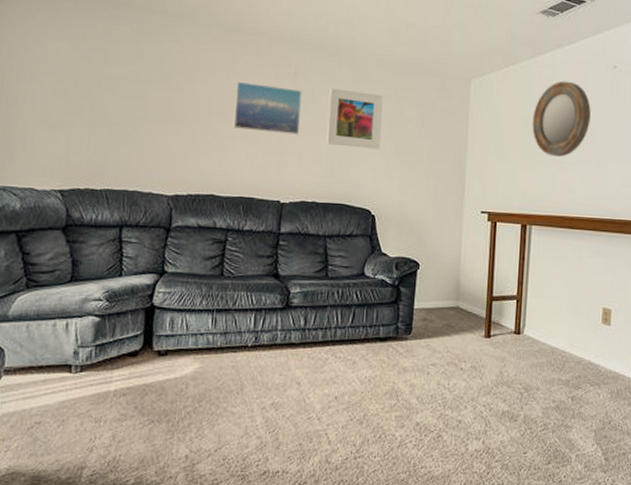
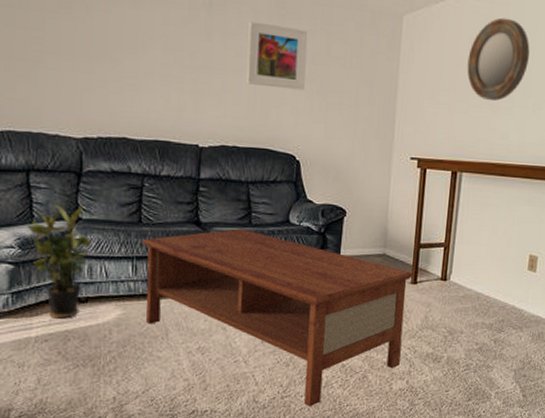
potted plant: none [116,257,175,372] -> present [28,203,91,319]
coffee table: none [223,281,488,469] -> present [142,228,414,407]
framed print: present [233,82,302,135] -> none [143,12,218,73]

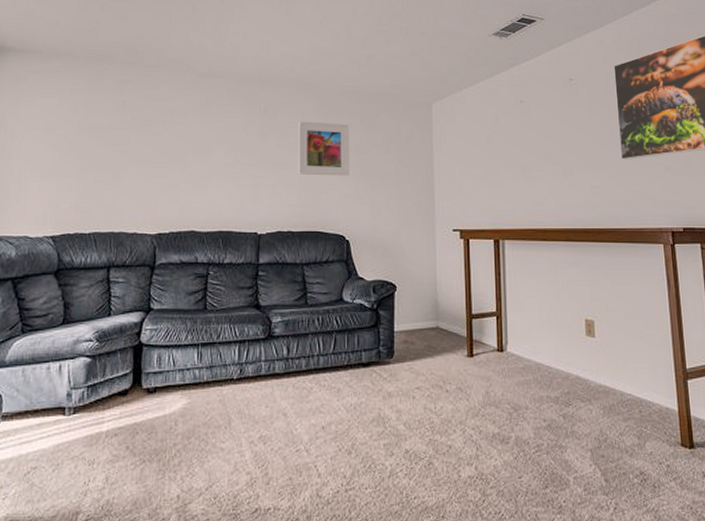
potted plant: present [28,203,91,319] -> none [105,296,161,411]
coffee table: present [142,228,414,407] -> none [207,309,470,502]
home mirror: present [466,17,530,101] -> none [495,97,552,170]

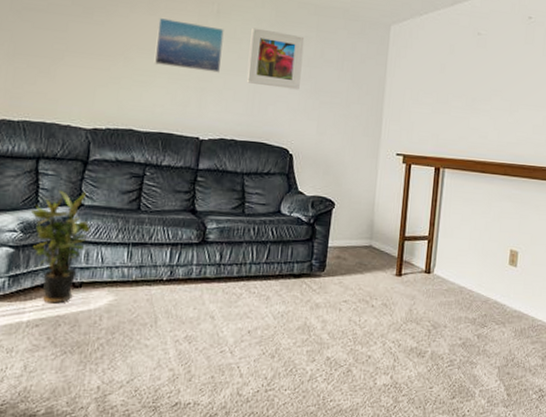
potted plant: none [105,296,161,411] -> present [31,189,91,304]
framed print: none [209,122,272,168] -> present [154,18,224,73]

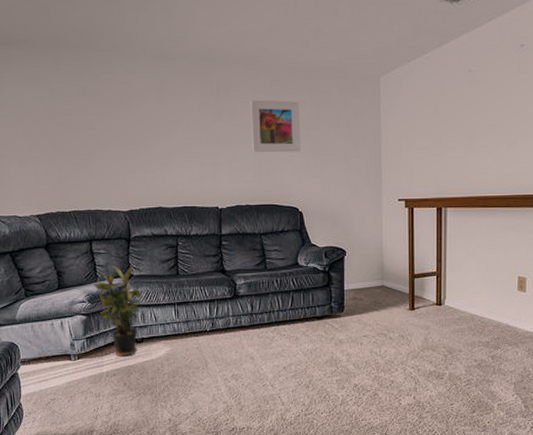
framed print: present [154,18,224,73] -> none [168,104,227,147]

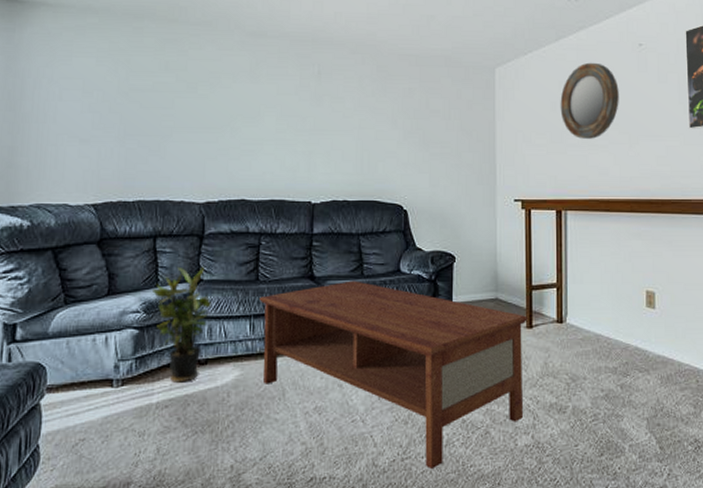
coffee table: none [181,273,411,423] -> present [259,280,529,470]
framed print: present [250,100,301,153] -> none [353,85,408,144]
home mirror: none [442,66,499,141] -> present [560,62,619,139]

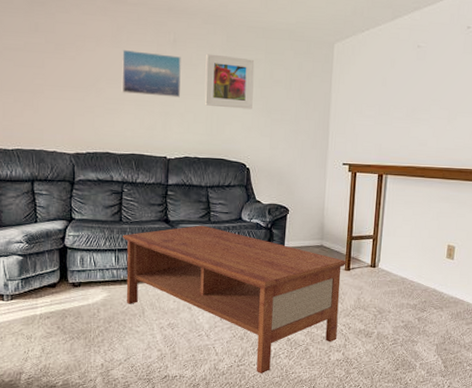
potted plant: present [153,266,211,383] -> none [33,206,82,300]
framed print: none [260,85,327,134] -> present [121,50,181,98]
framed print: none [353,85,408,144] -> present [204,53,255,110]
home mirror: present [560,62,619,139] -> none [389,42,445,113]

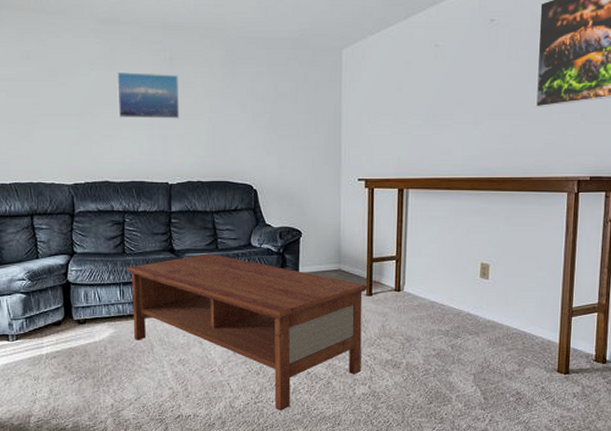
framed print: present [204,53,255,110] -> none [204,70,257,127]

